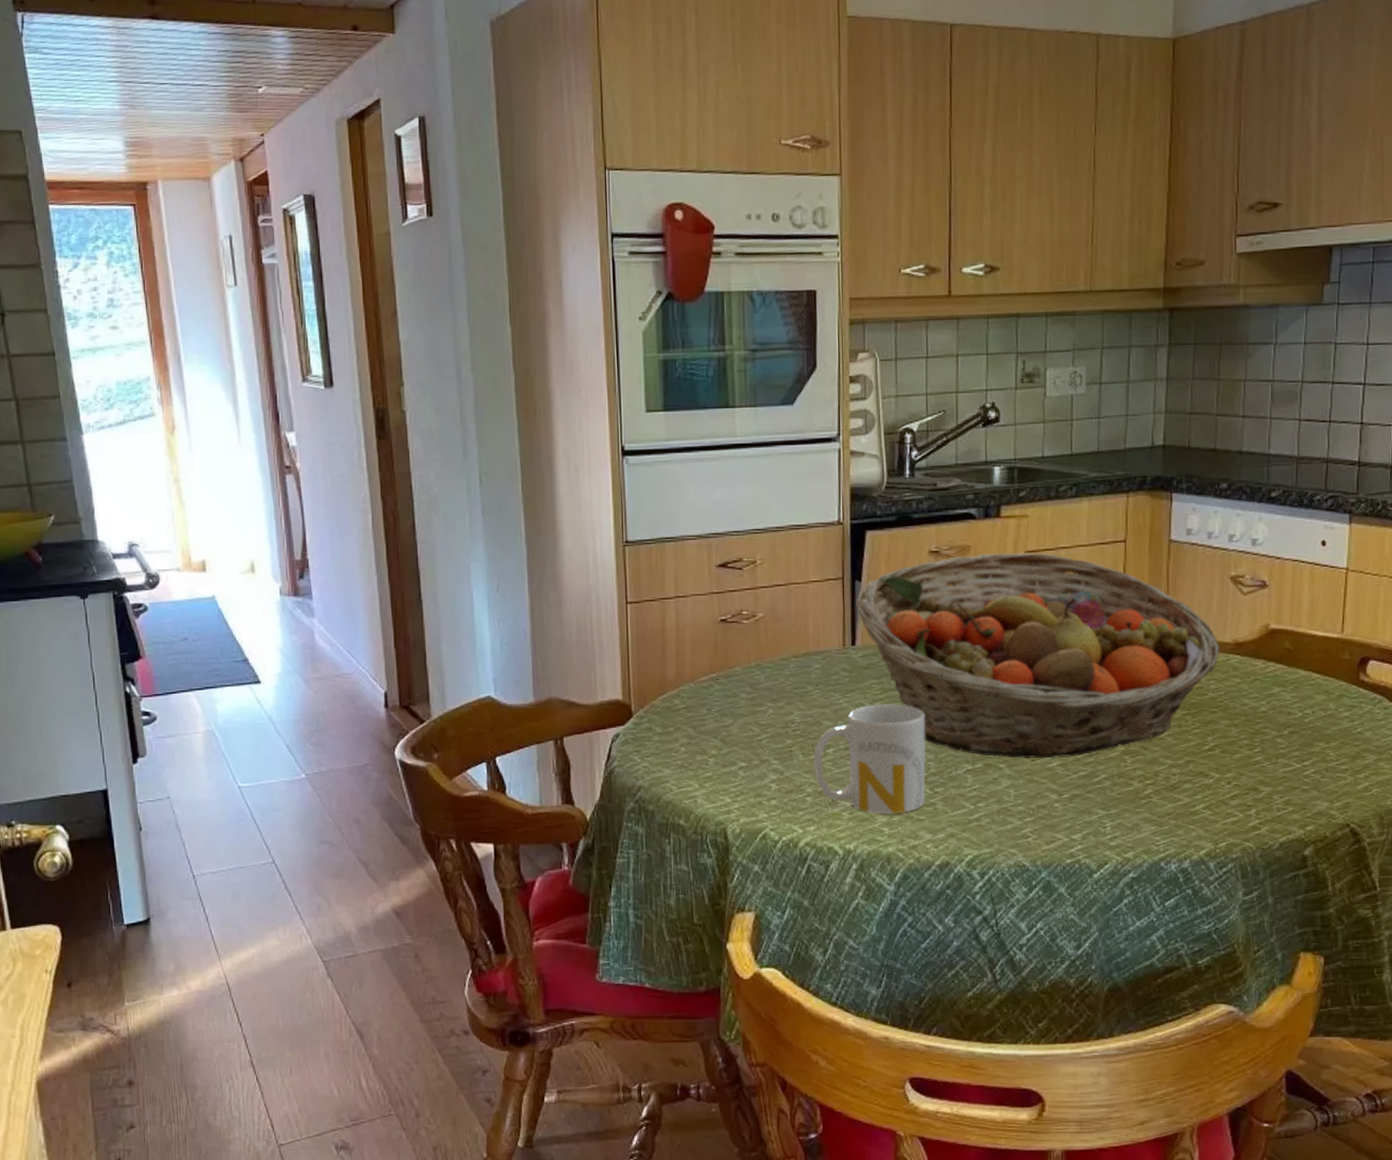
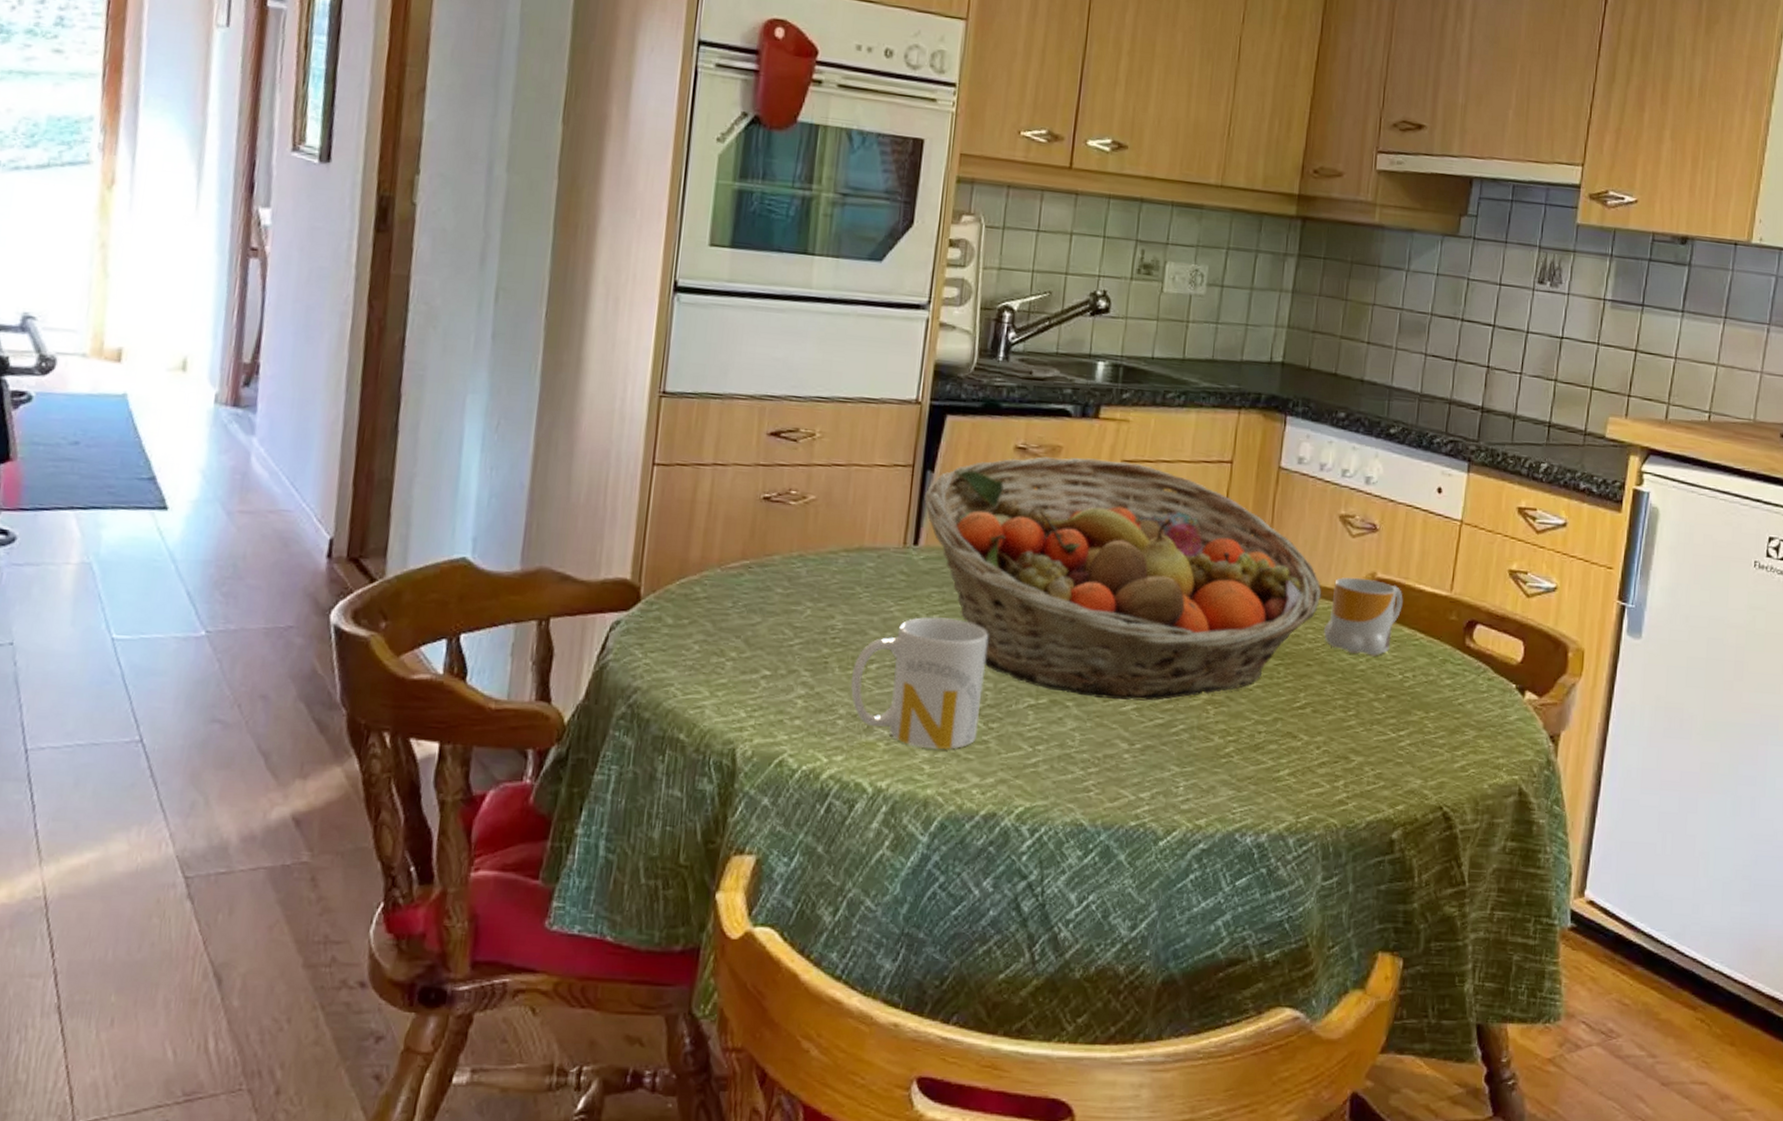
mug: none [1224,630,1297,698] -> present [1323,577,1403,656]

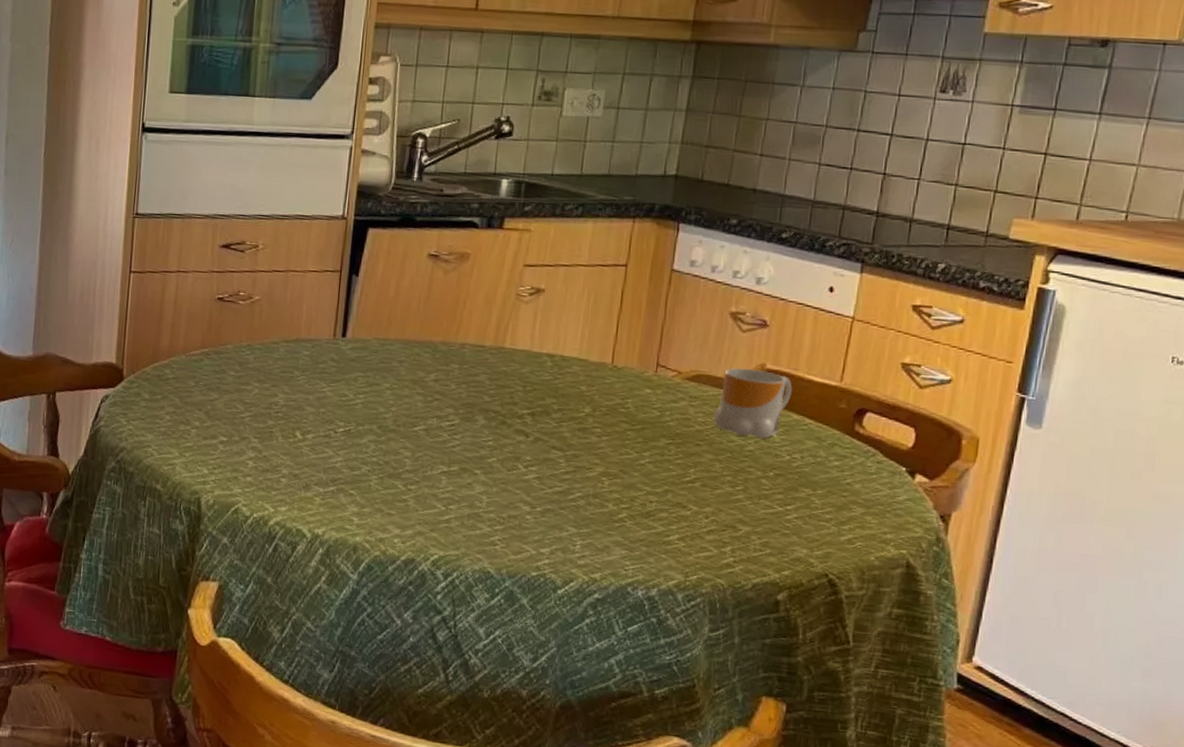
mug: present [850,617,989,749] -> none [291,396,407,505]
fruit basket: present [924,456,1322,701] -> none [351,262,712,472]

